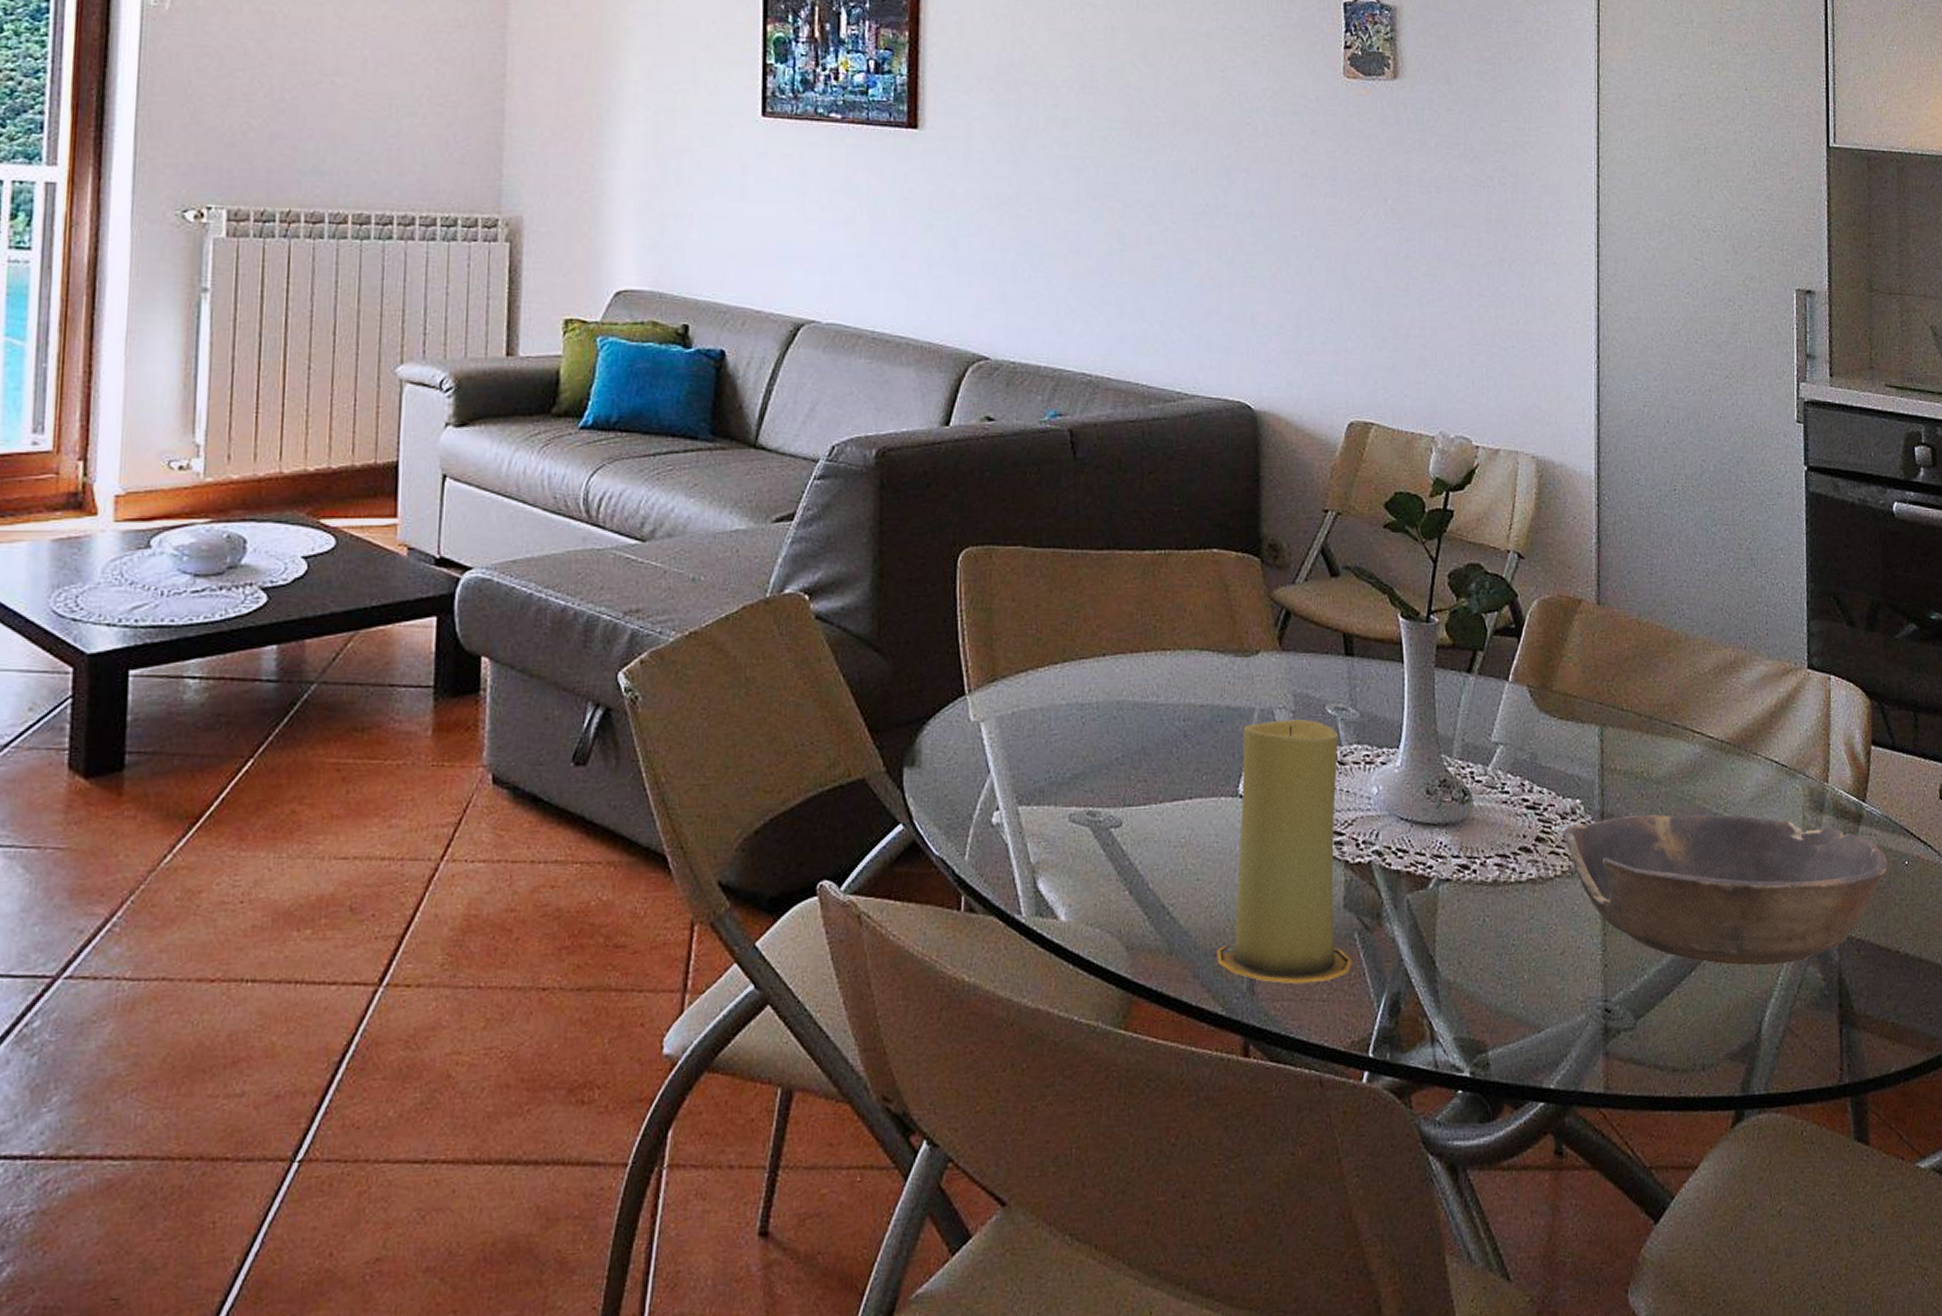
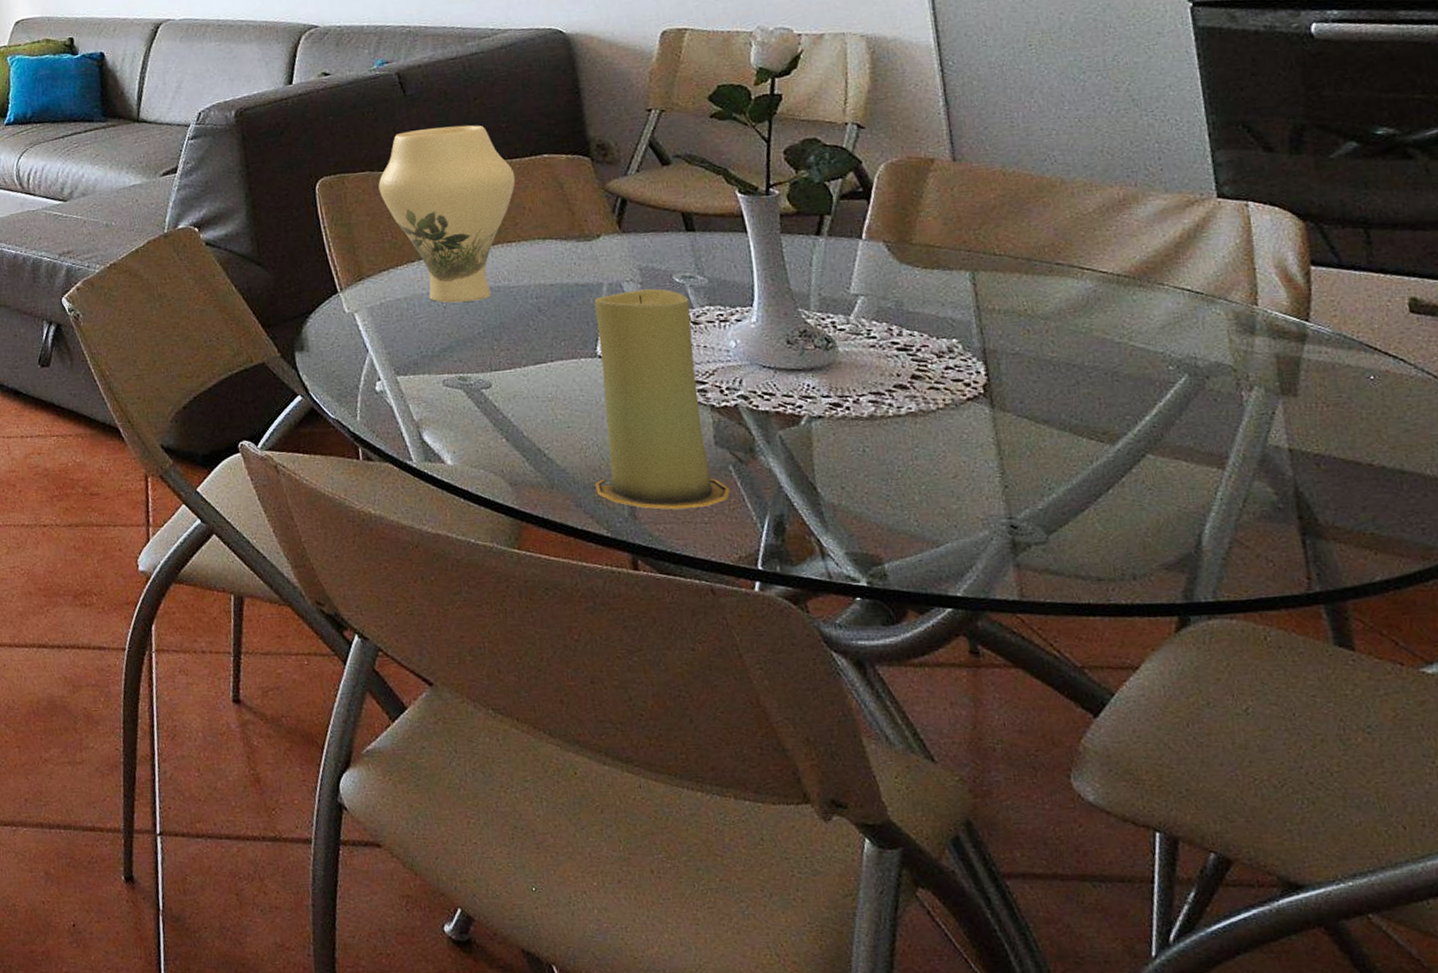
vase: none [1030,502,1181,719] -> present [378,125,516,303]
bowl: present [1563,815,1888,966] -> none [941,342,1347,483]

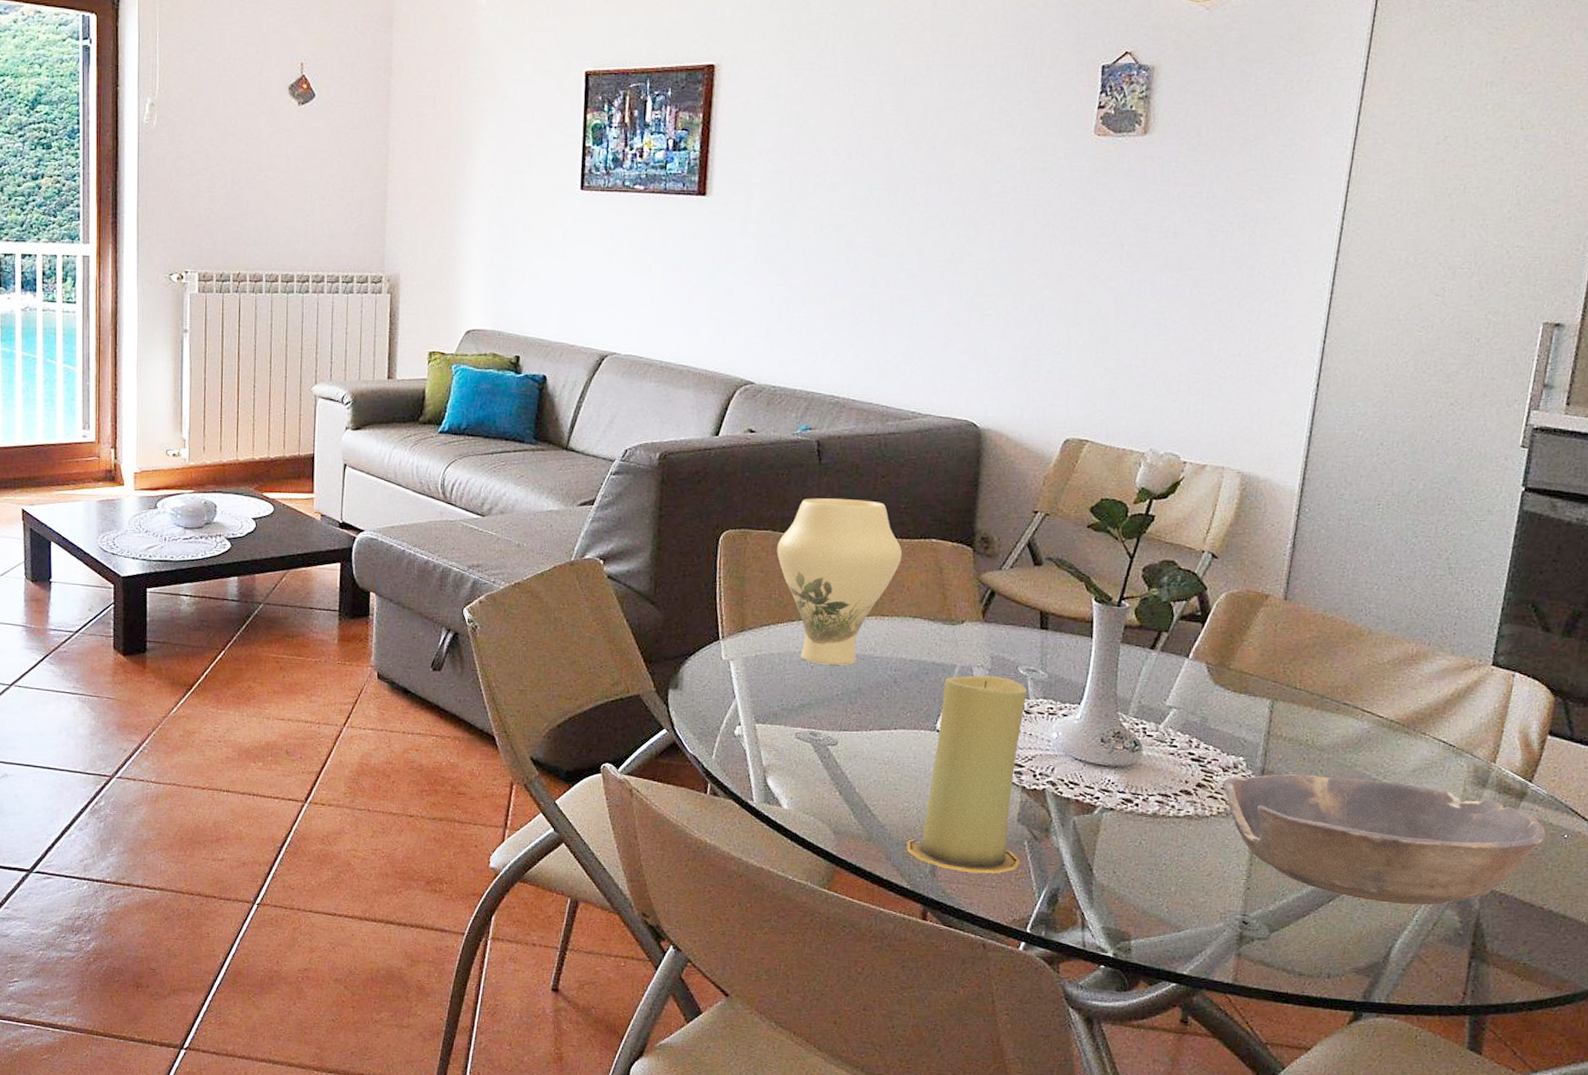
bowl: none [941,342,1347,483] -> present [1223,774,1546,905]

